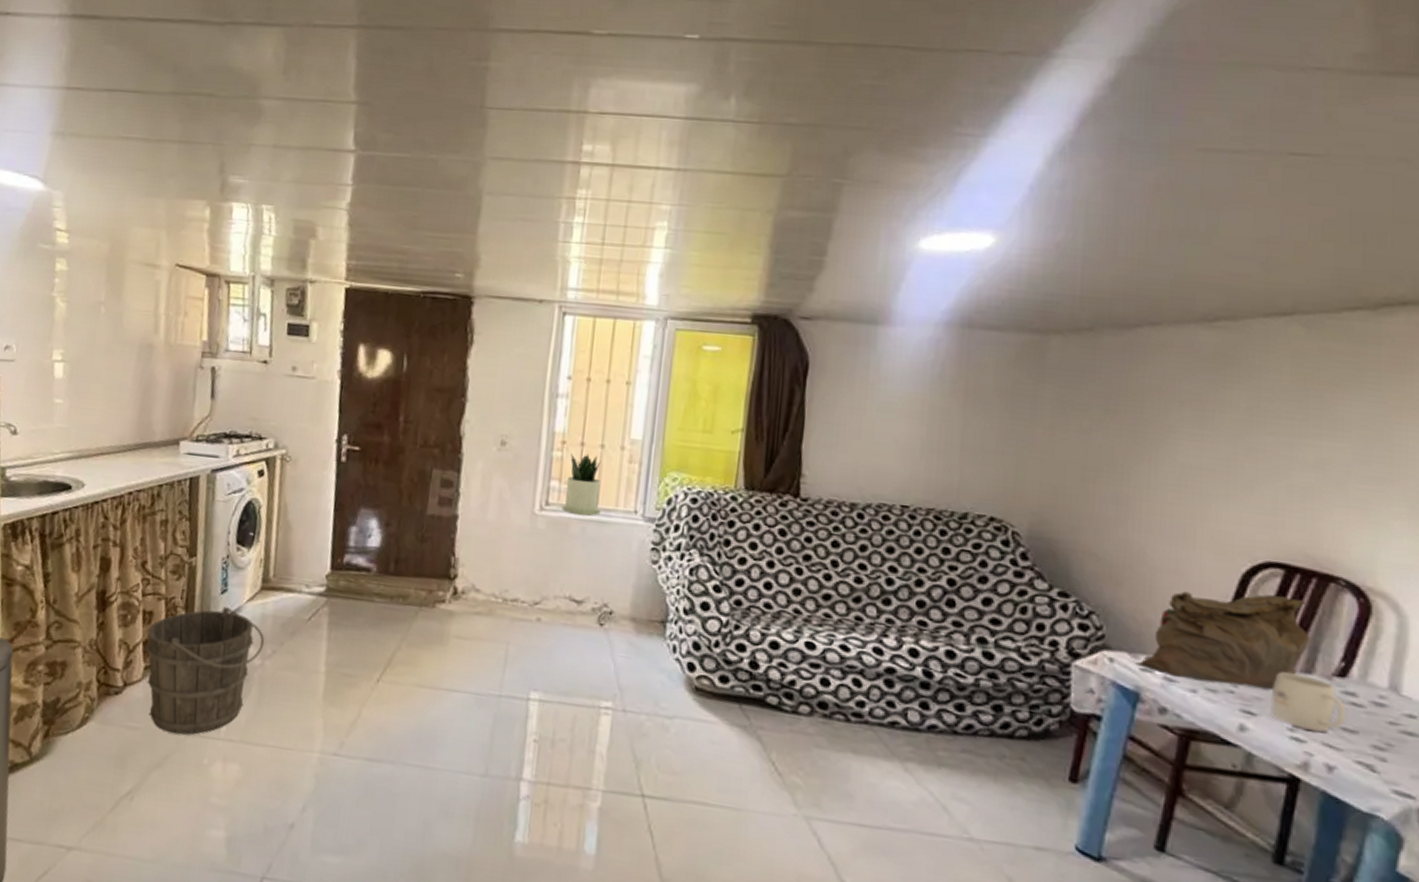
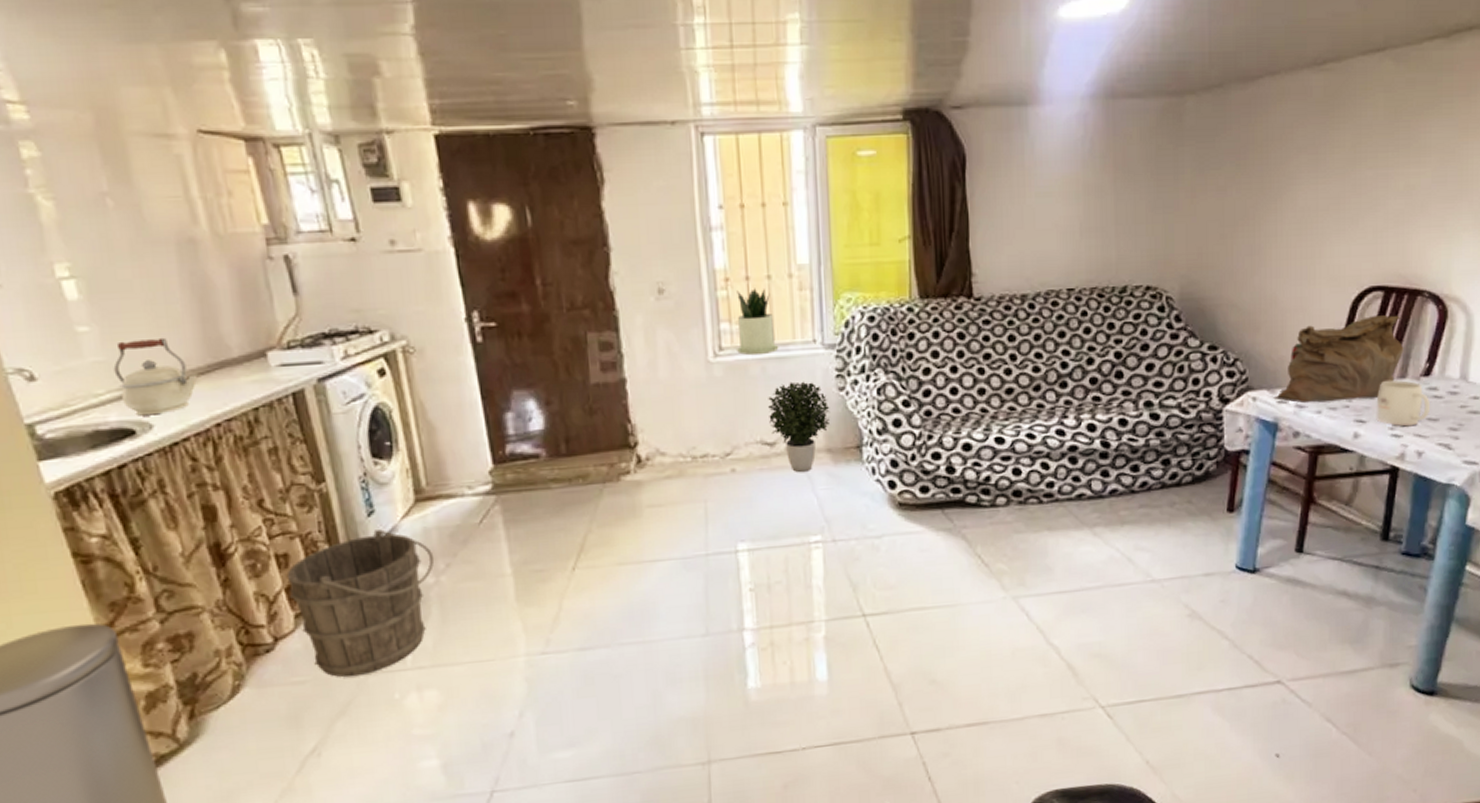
kettle: none [69,414,127,477] -> present [113,337,198,416]
potted plant: none [580,546,641,636] -> present [768,381,830,473]

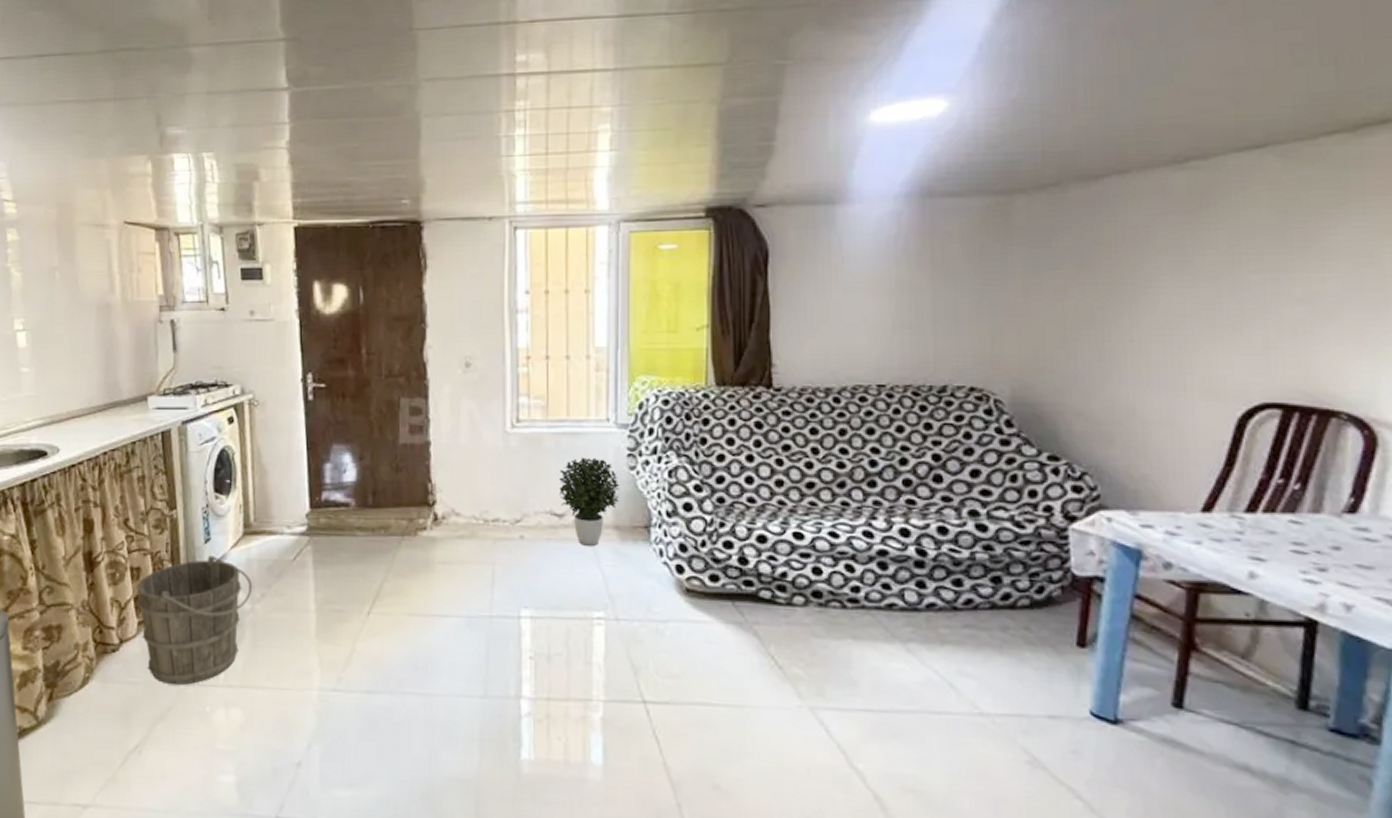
kettle: present [113,337,198,416] -> none [40,380,97,441]
planter: present [735,288,779,356] -> none [532,367,573,430]
bag: present [1273,315,1404,404] -> none [1134,437,1316,535]
mug: present [1376,380,1431,427] -> none [1279,514,1361,572]

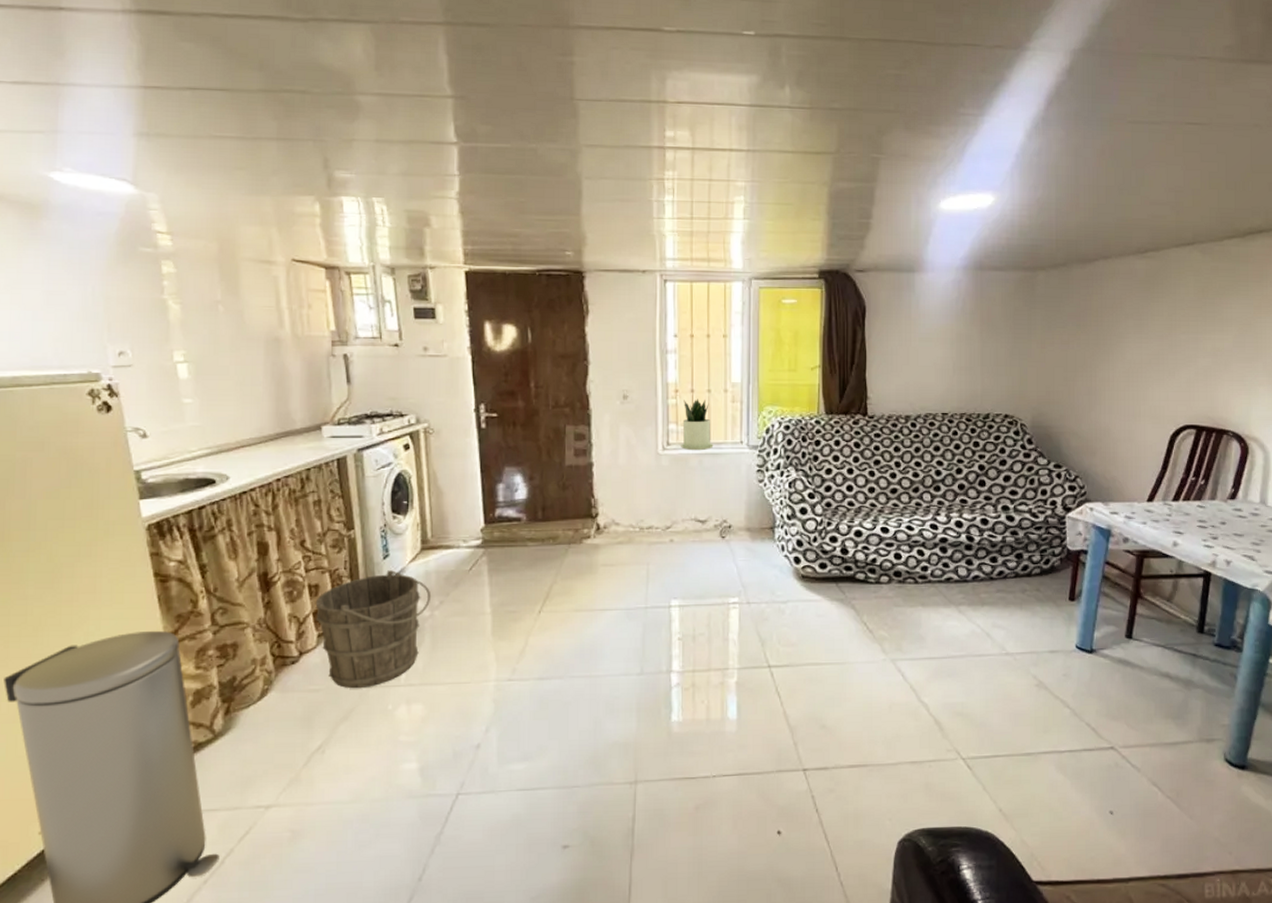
planter: none [532,367,573,430] -> present [680,399,714,451]
potted plant: present [559,457,620,547] -> none [702,473,751,546]

